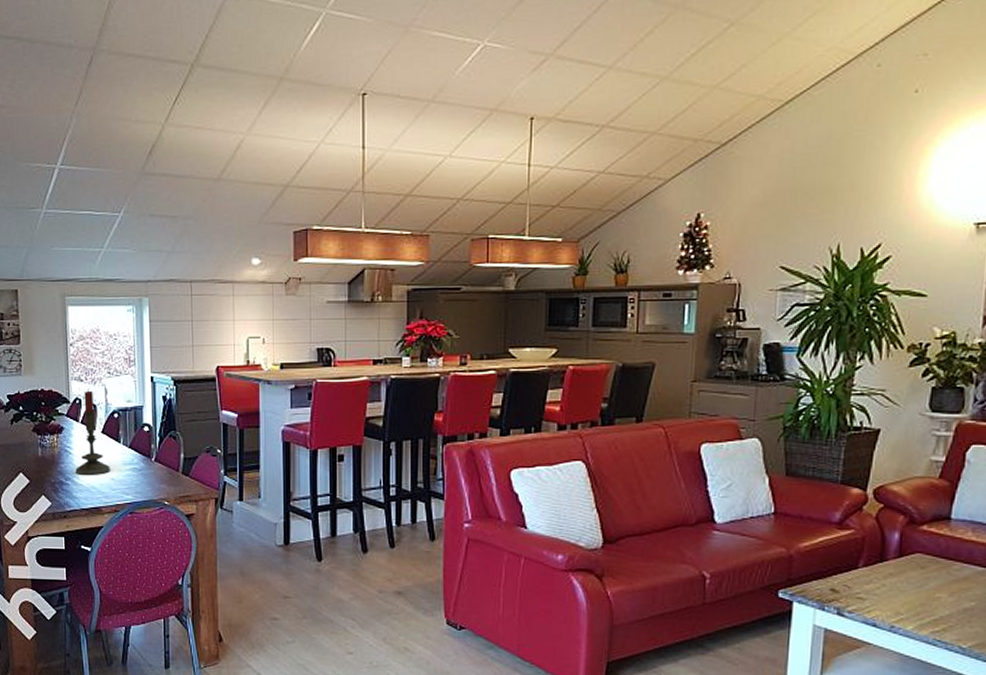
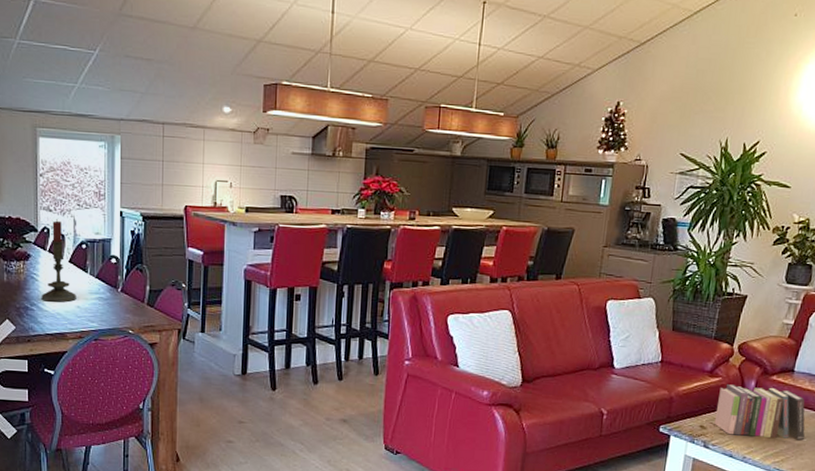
books: none [849,536,973,605] -> present [714,383,805,441]

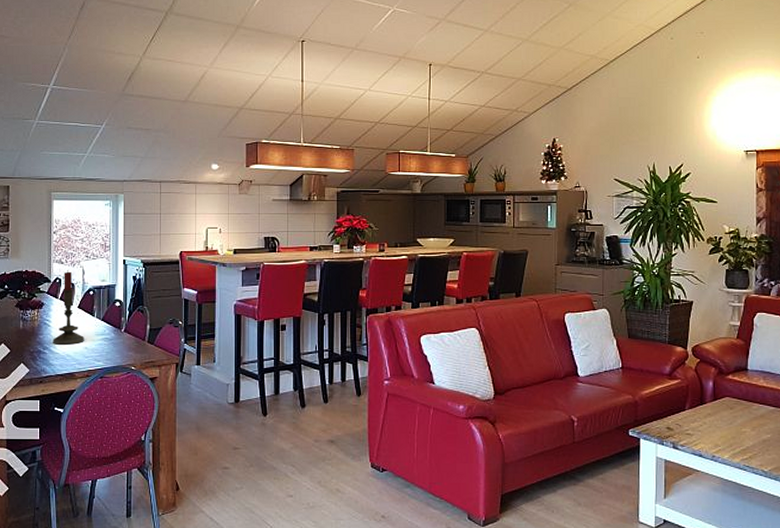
books: present [714,383,805,441] -> none [679,385,769,437]

